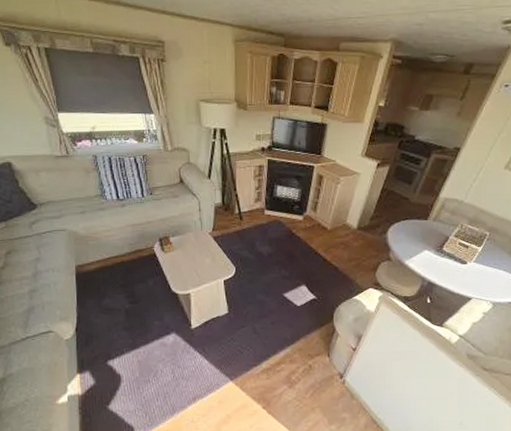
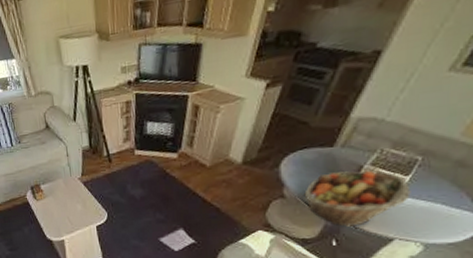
fruit basket: none [406,240,483,287] -> present [304,170,411,227]

